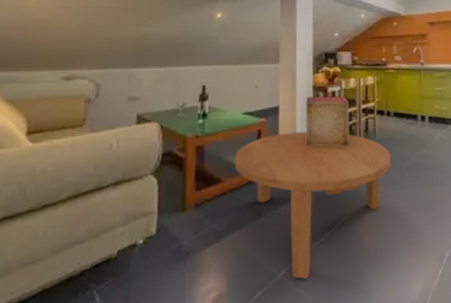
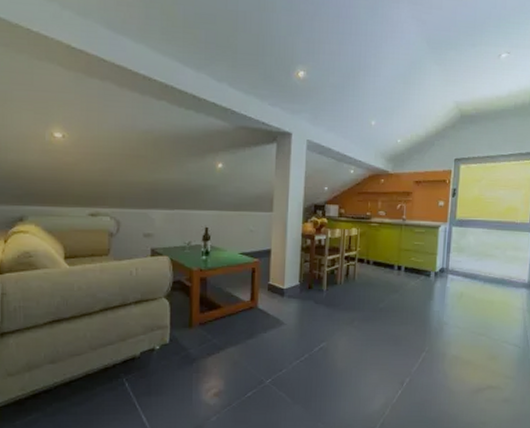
coffee table: present [235,131,391,279] -> none [232,272,367,387]
decorative box: present [305,96,350,147] -> none [292,243,333,287]

